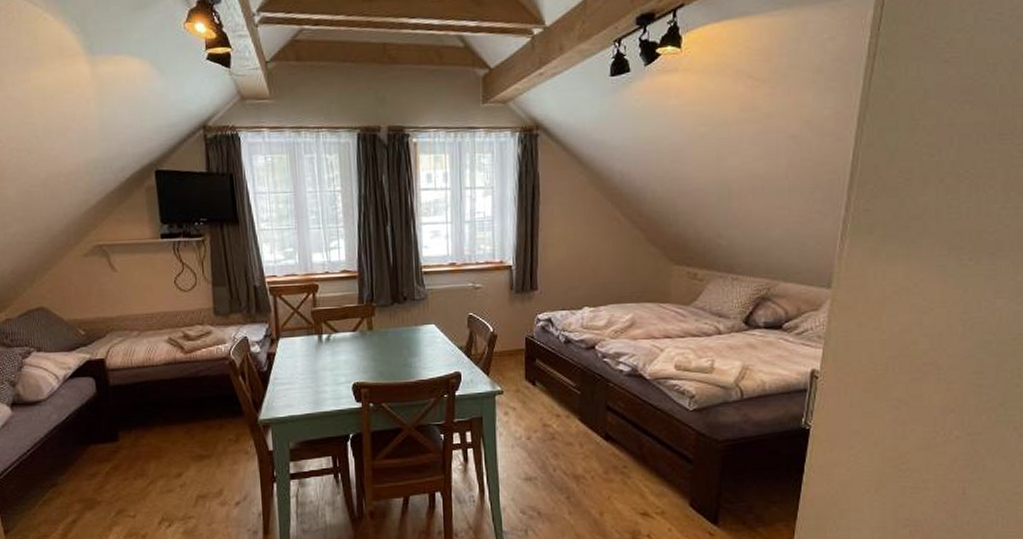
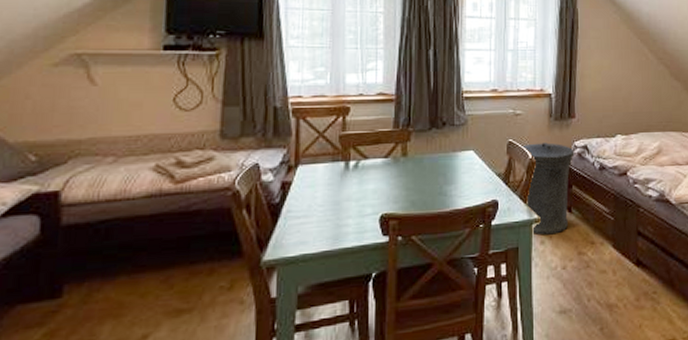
trash can: none [481,316,538,407] -> present [520,142,575,235]

